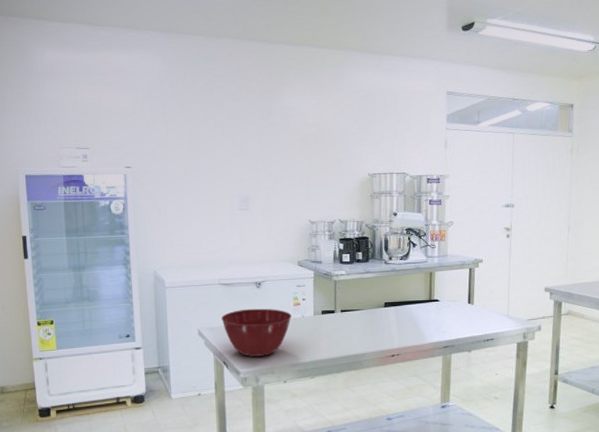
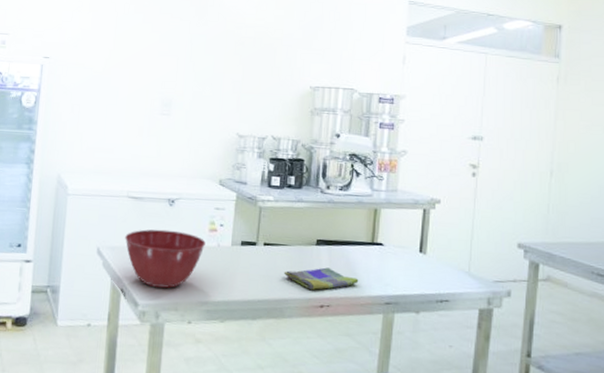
dish towel: none [359,324,421,343] -> present [283,267,359,290]

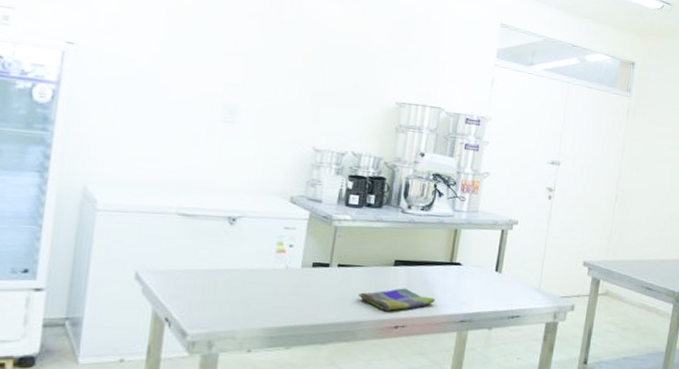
mixing bowl: present [125,229,206,289] -> none [172,250,272,316]

